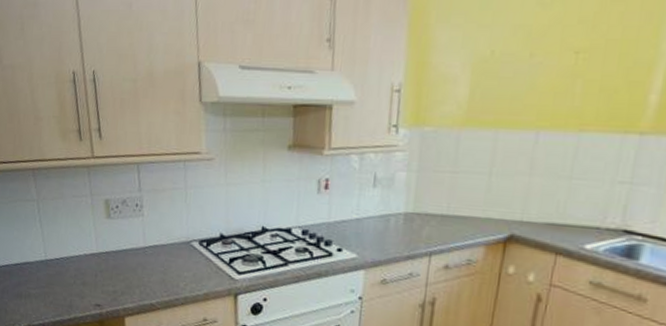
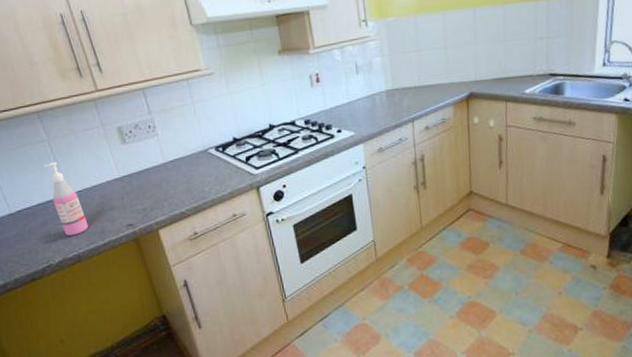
soap dispenser: none [28,223,58,304] -> present [43,161,88,236]

